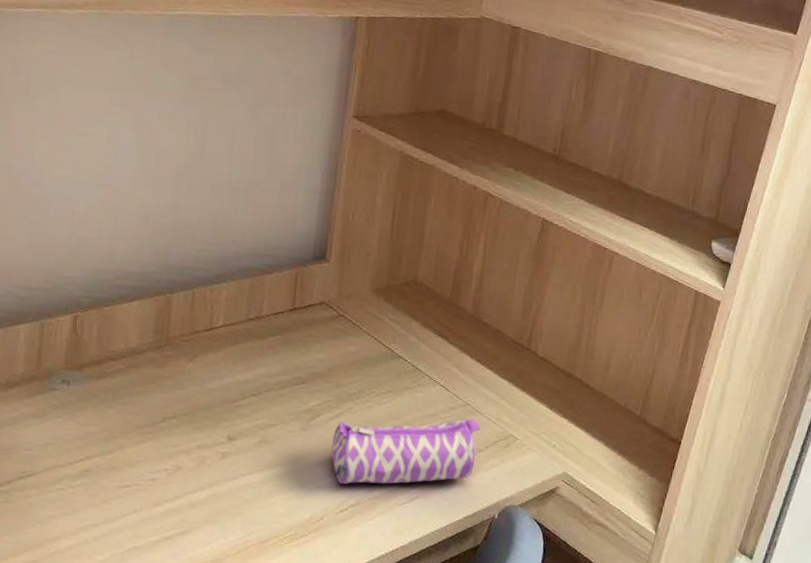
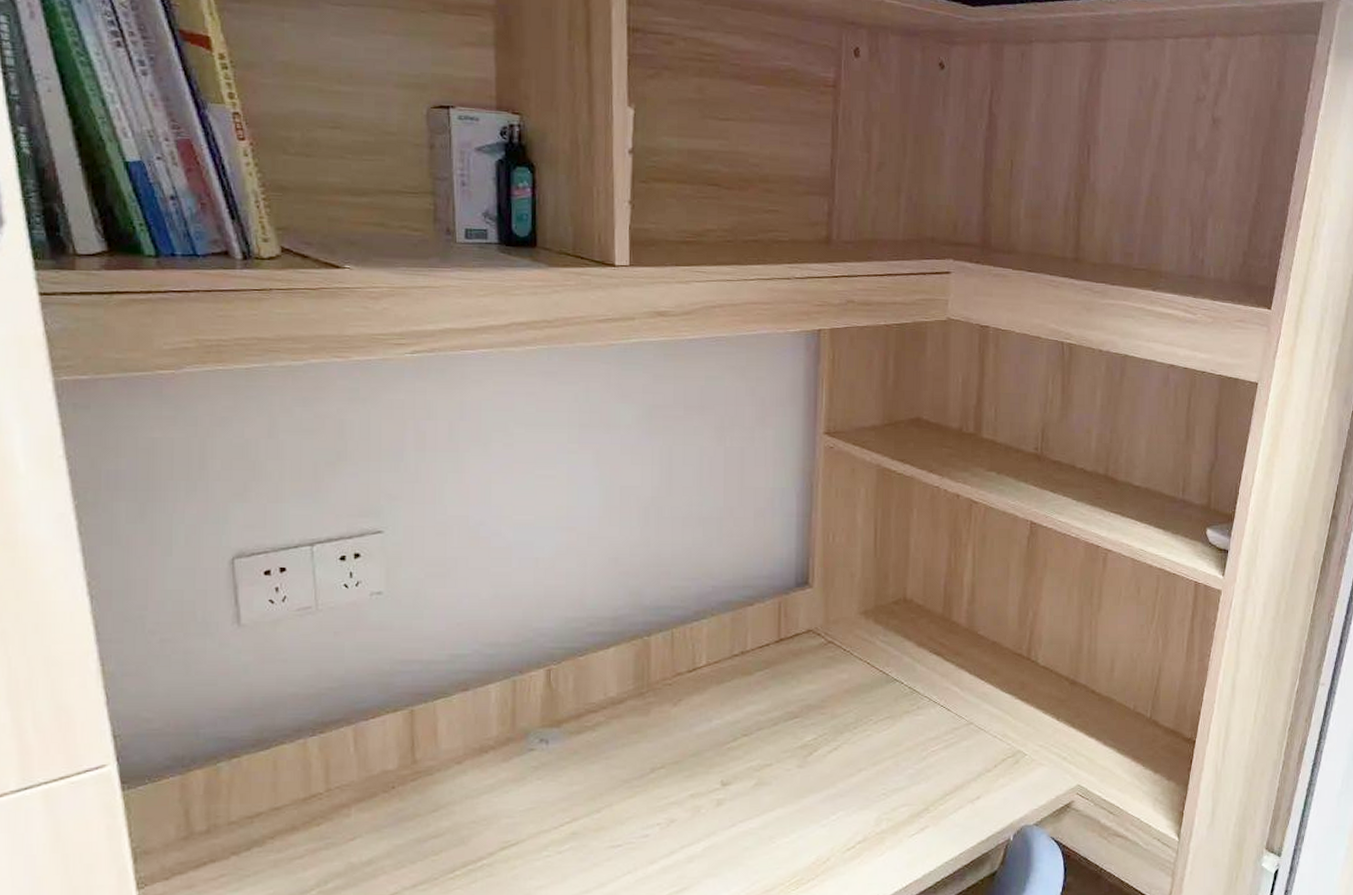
pencil case: present [331,418,482,484] -> none [832,738,988,820]

